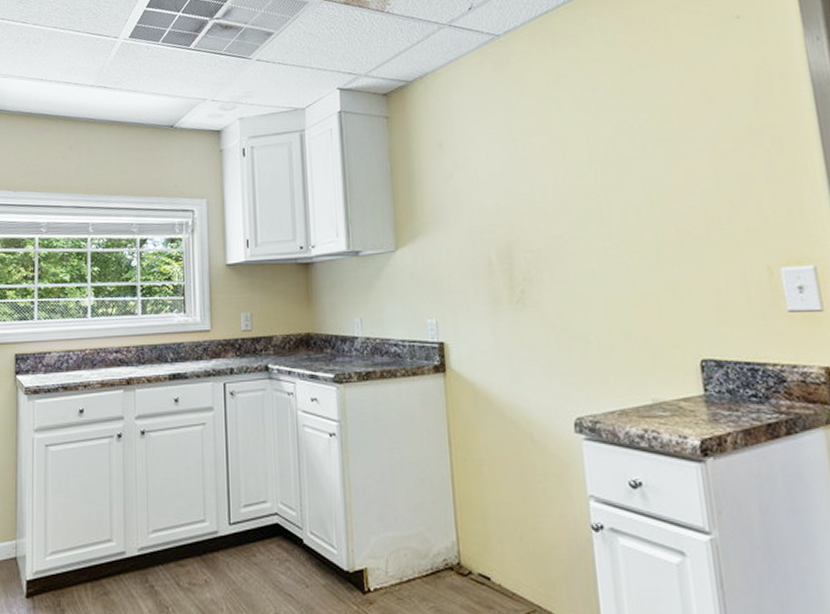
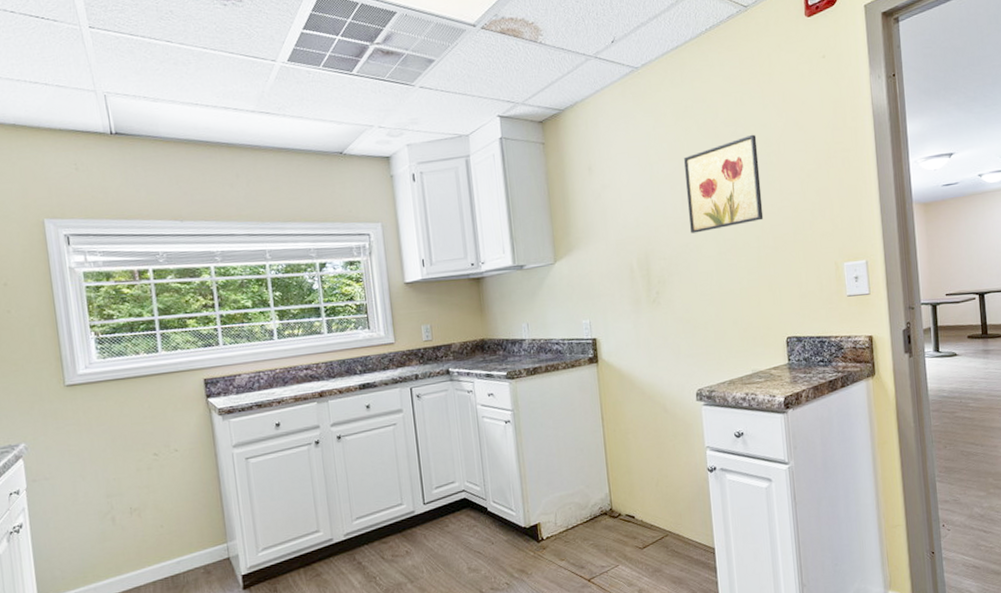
wall art: none [556,107,663,223] -> present [684,134,764,233]

